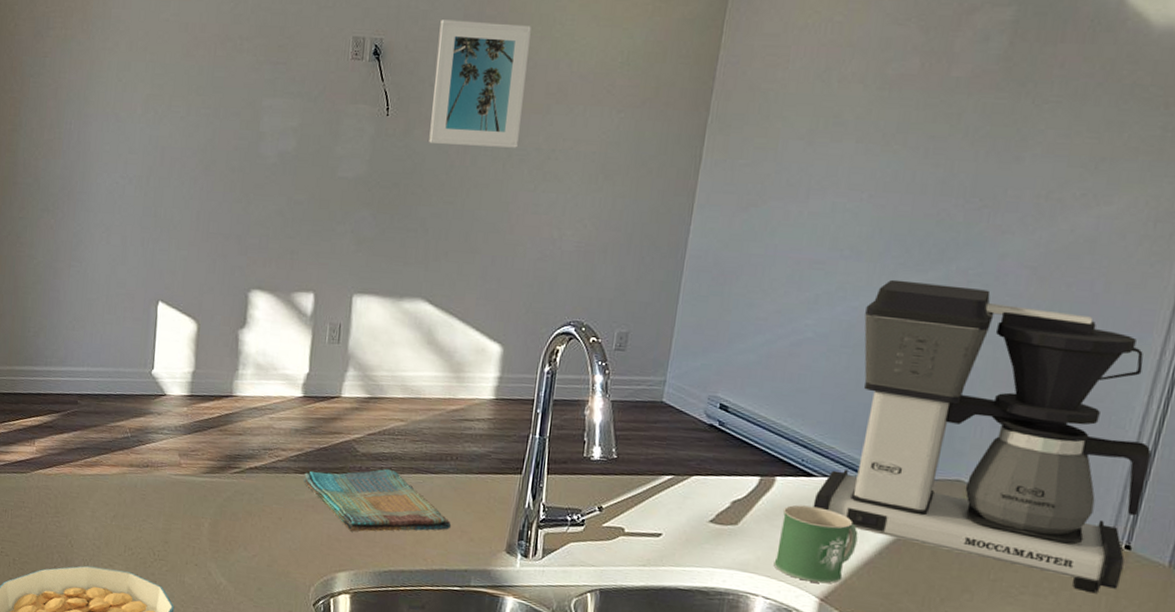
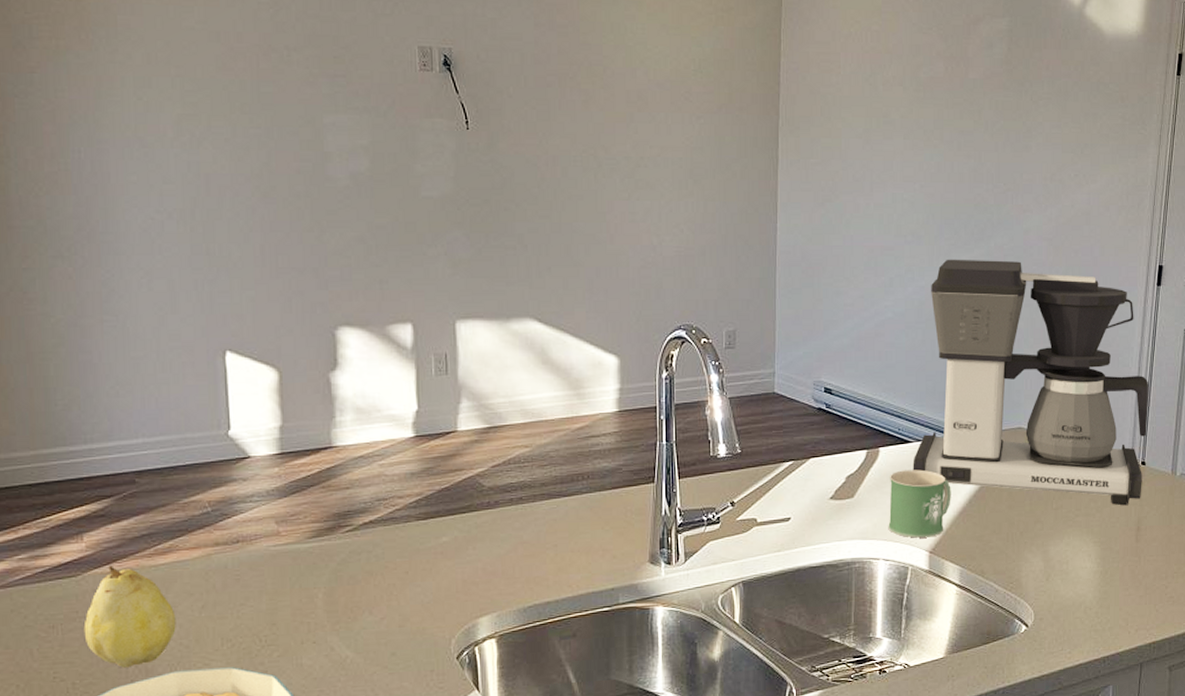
fruit: none [26,469,93,556] -> present [83,565,176,668]
dish towel: present [304,468,451,532] -> none [428,499,591,572]
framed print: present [429,20,531,148] -> none [511,28,606,157]

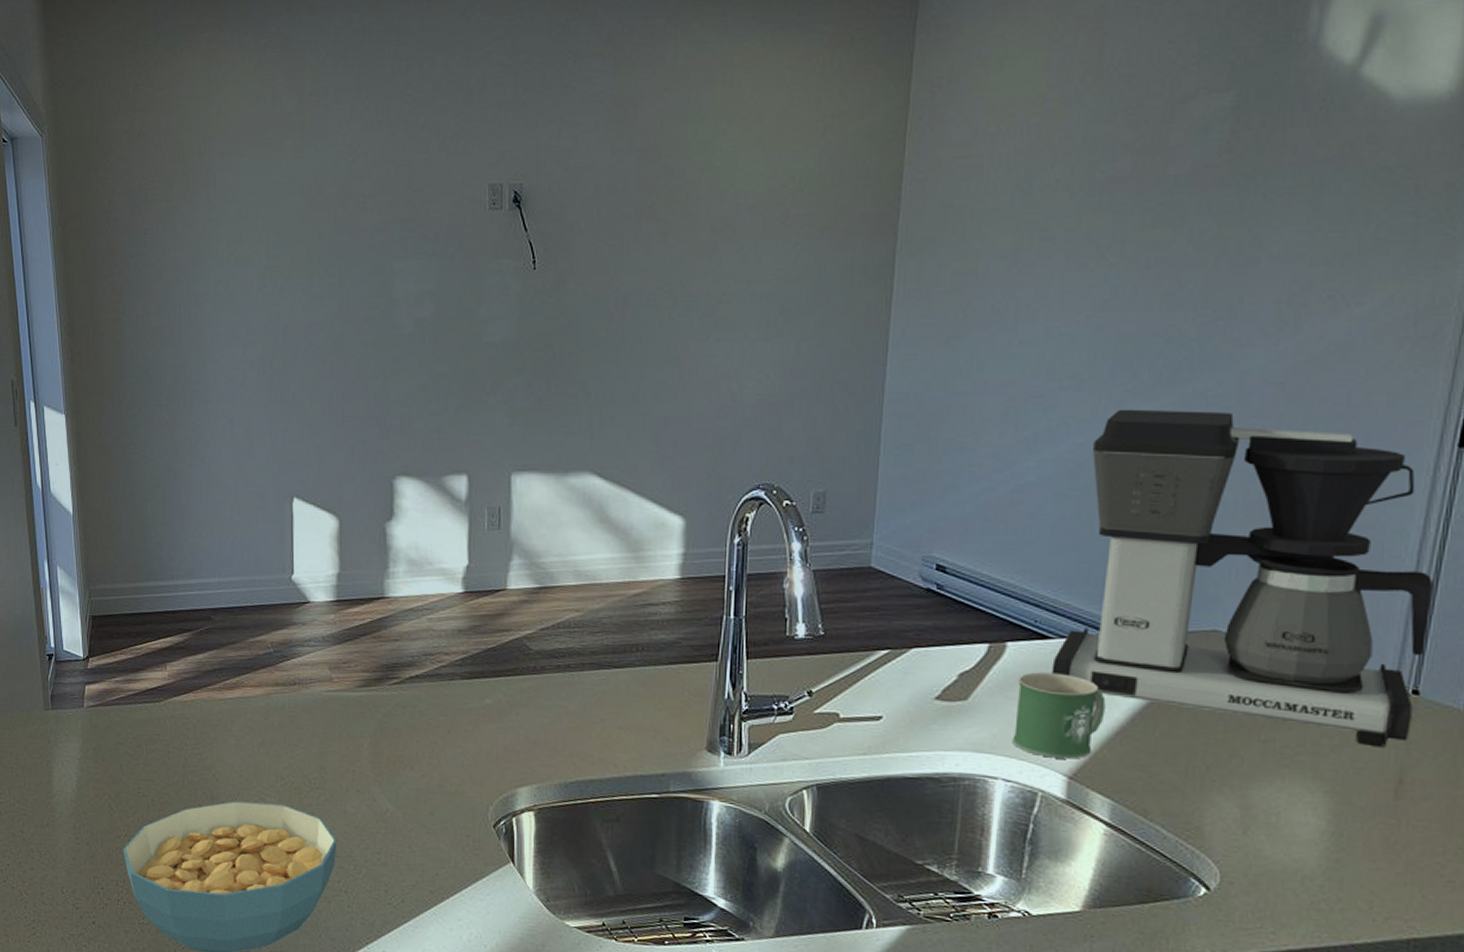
fruit: present [83,565,176,668] -> none [163,695,238,792]

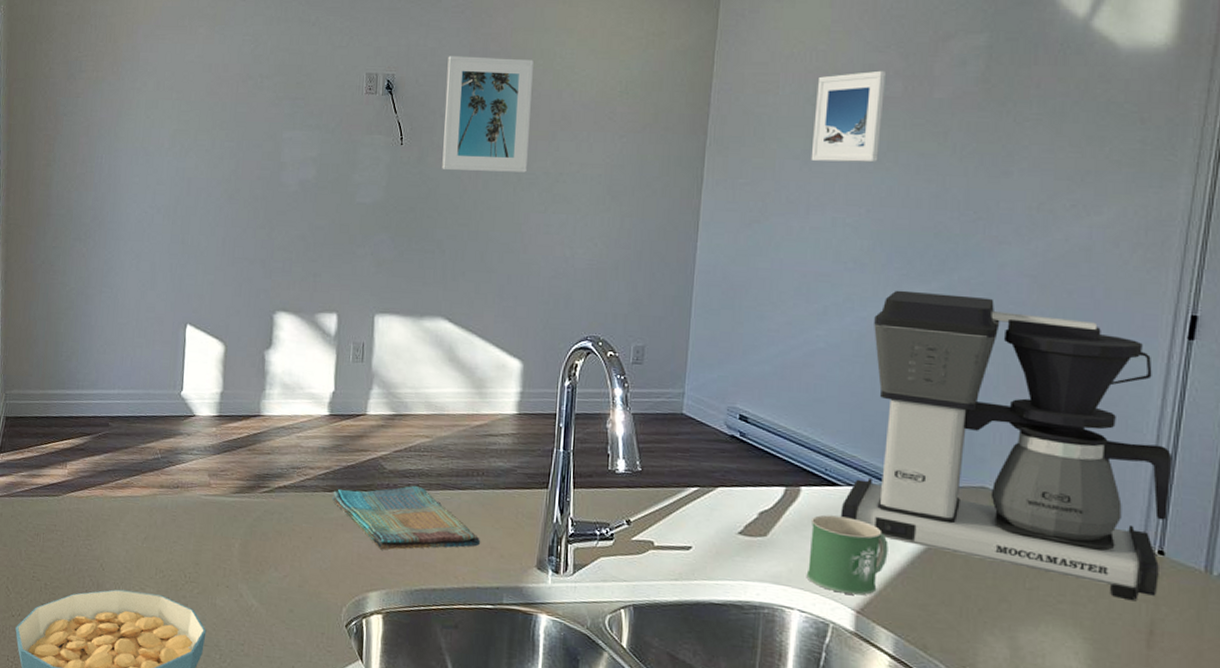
dish towel: none [472,666,642,741] -> present [332,485,480,550]
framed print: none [583,155,689,296] -> present [442,56,534,172]
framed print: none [1020,144,1113,260] -> present [811,70,887,163]

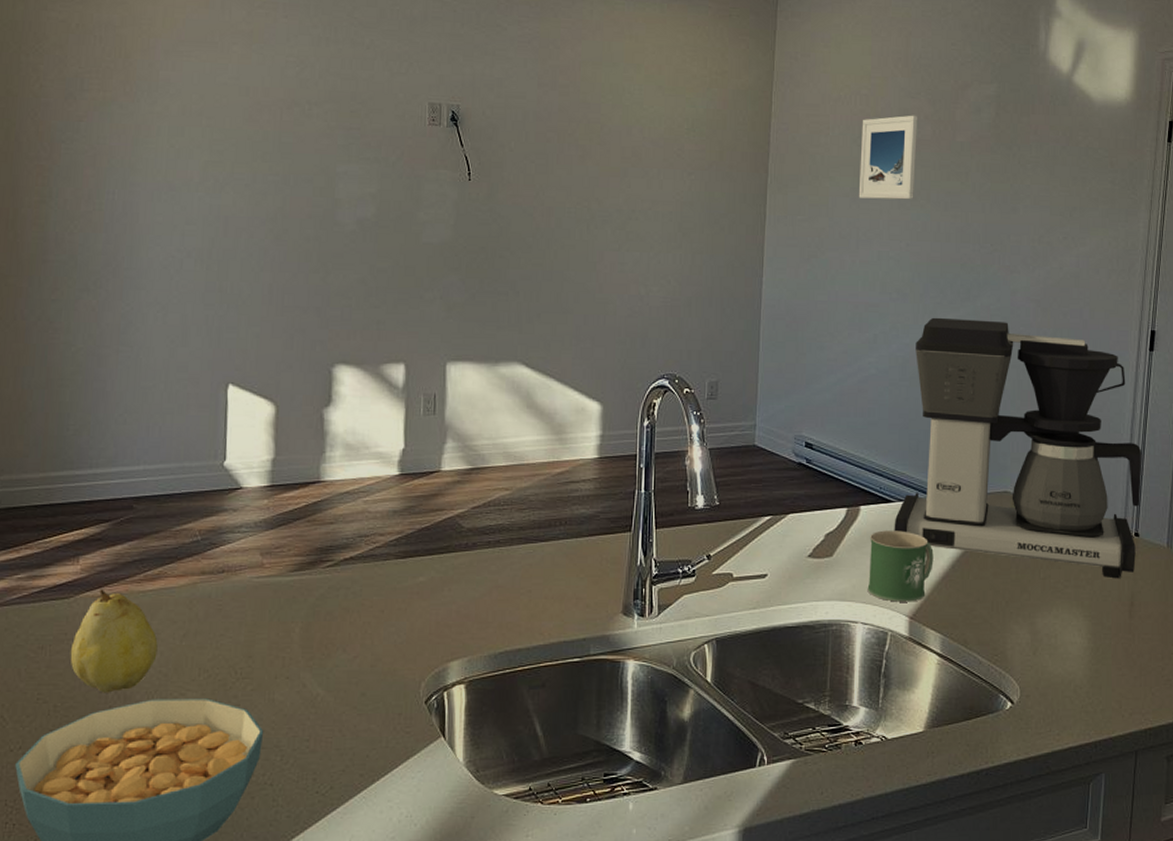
fruit: none [58,491,125,579] -> present [70,589,158,693]
dish towel: present [332,485,480,550] -> none [406,542,565,615]
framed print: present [442,56,534,172] -> none [513,87,603,210]

